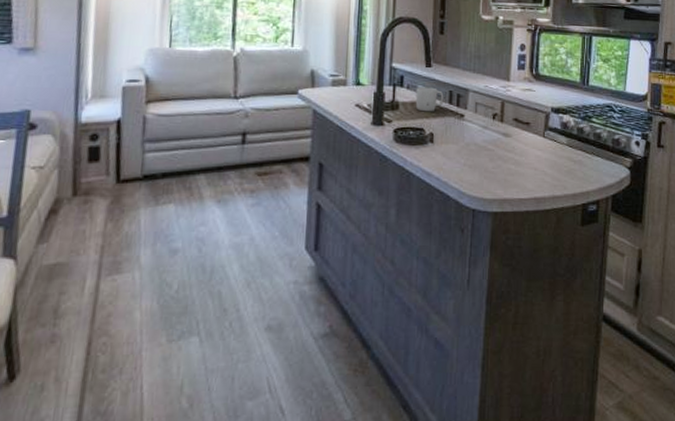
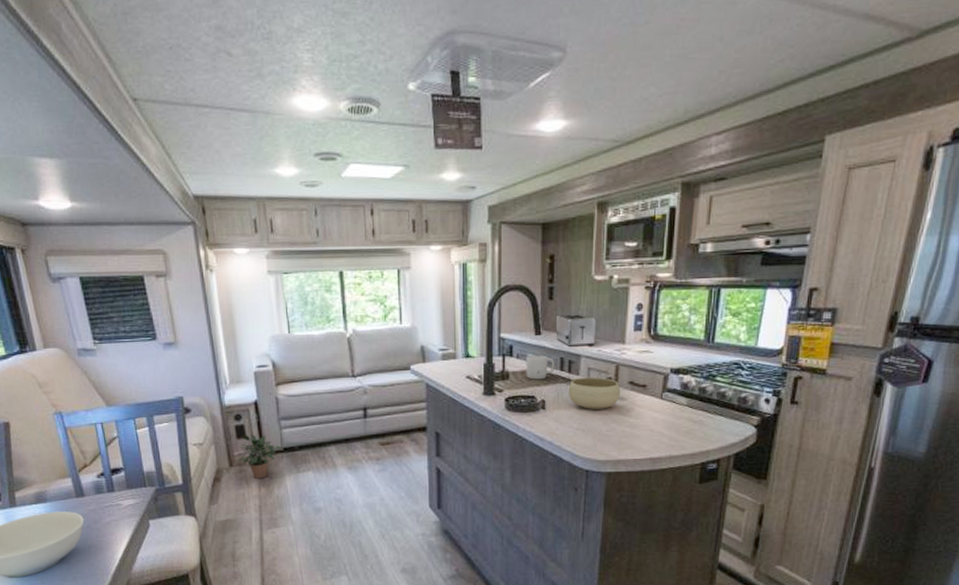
potted plant: none [81,158,143,212] -> present [235,435,283,479]
toaster: none [446,49,483,82] -> present [556,314,596,348]
bowl: none [456,111,506,145] -> present [568,377,621,409]

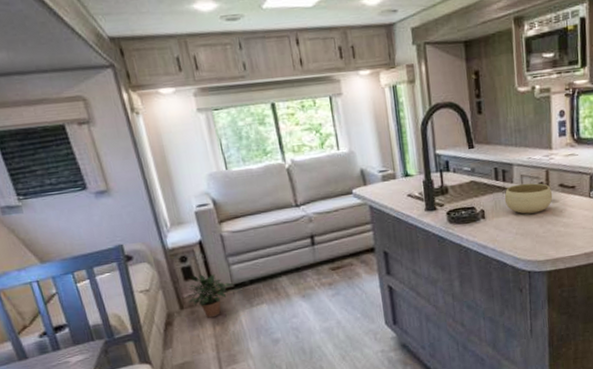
mug: present [526,355,555,380] -> none [462,167,490,192]
toaster: present [556,314,596,348] -> none [487,125,525,158]

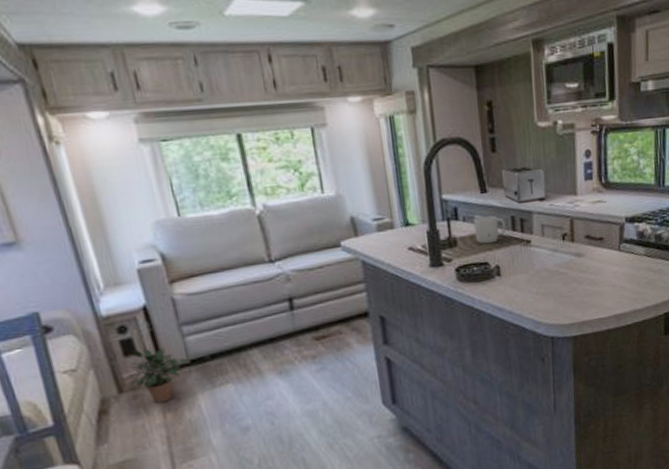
mug: none [462,167,490,192] -> present [473,215,506,245]
toaster: none [487,125,525,158] -> present [502,166,546,205]
bowl: present [504,183,553,214] -> none [522,234,579,271]

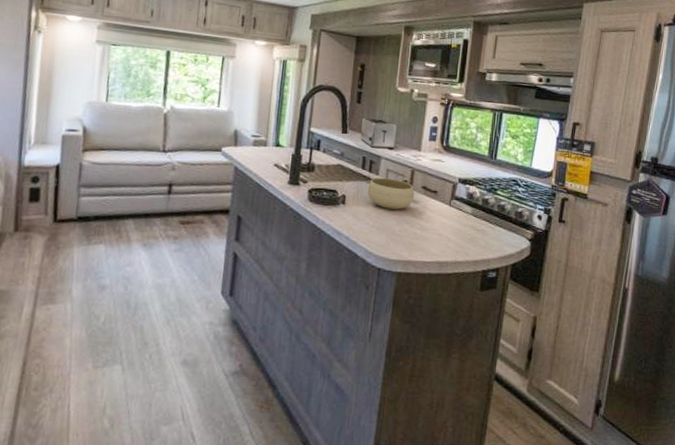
potted plant: present [124,348,190,403] -> none [22,198,78,248]
mug: present [473,215,506,245] -> none [330,151,358,176]
bowl: none [522,234,579,271] -> present [367,177,415,210]

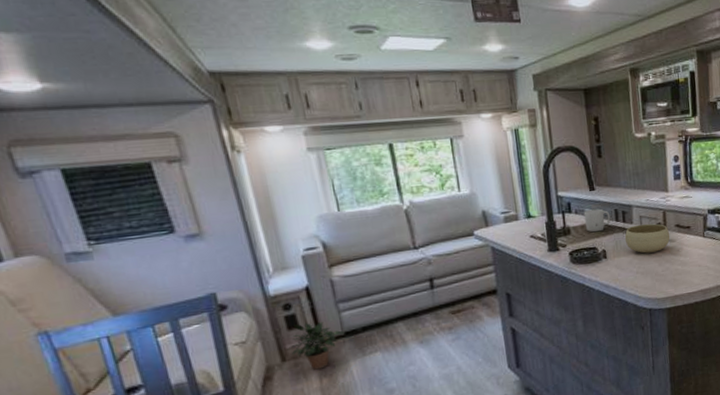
potted plant: none [22,198,78,248] -> present [287,322,345,370]
mug: none [330,151,358,176] -> present [583,208,611,233]
toaster: present [361,117,397,150] -> none [607,168,643,200]

